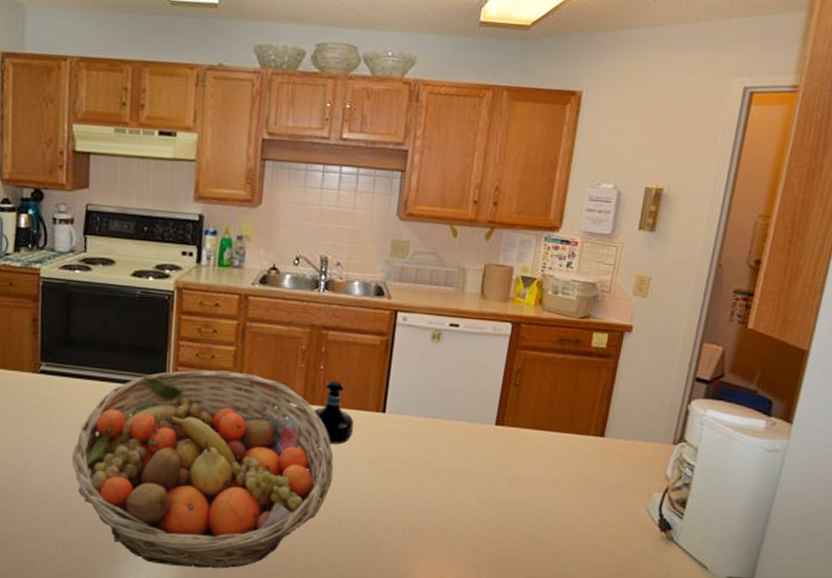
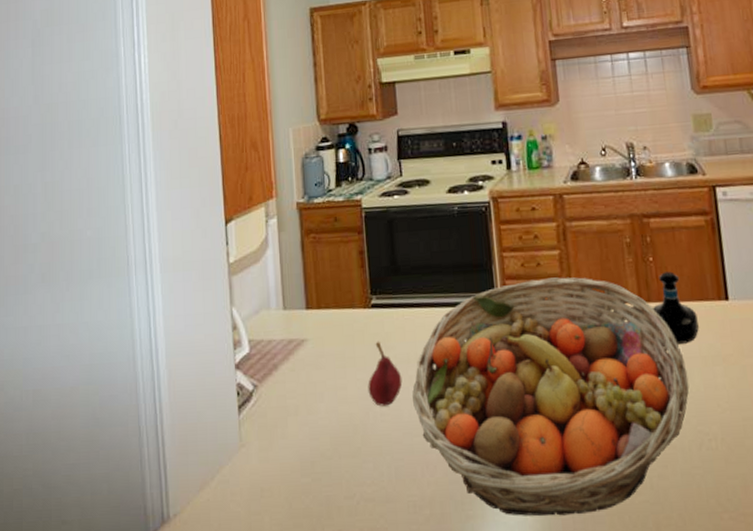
fruit: none [29,404,64,462] -> present [368,341,403,407]

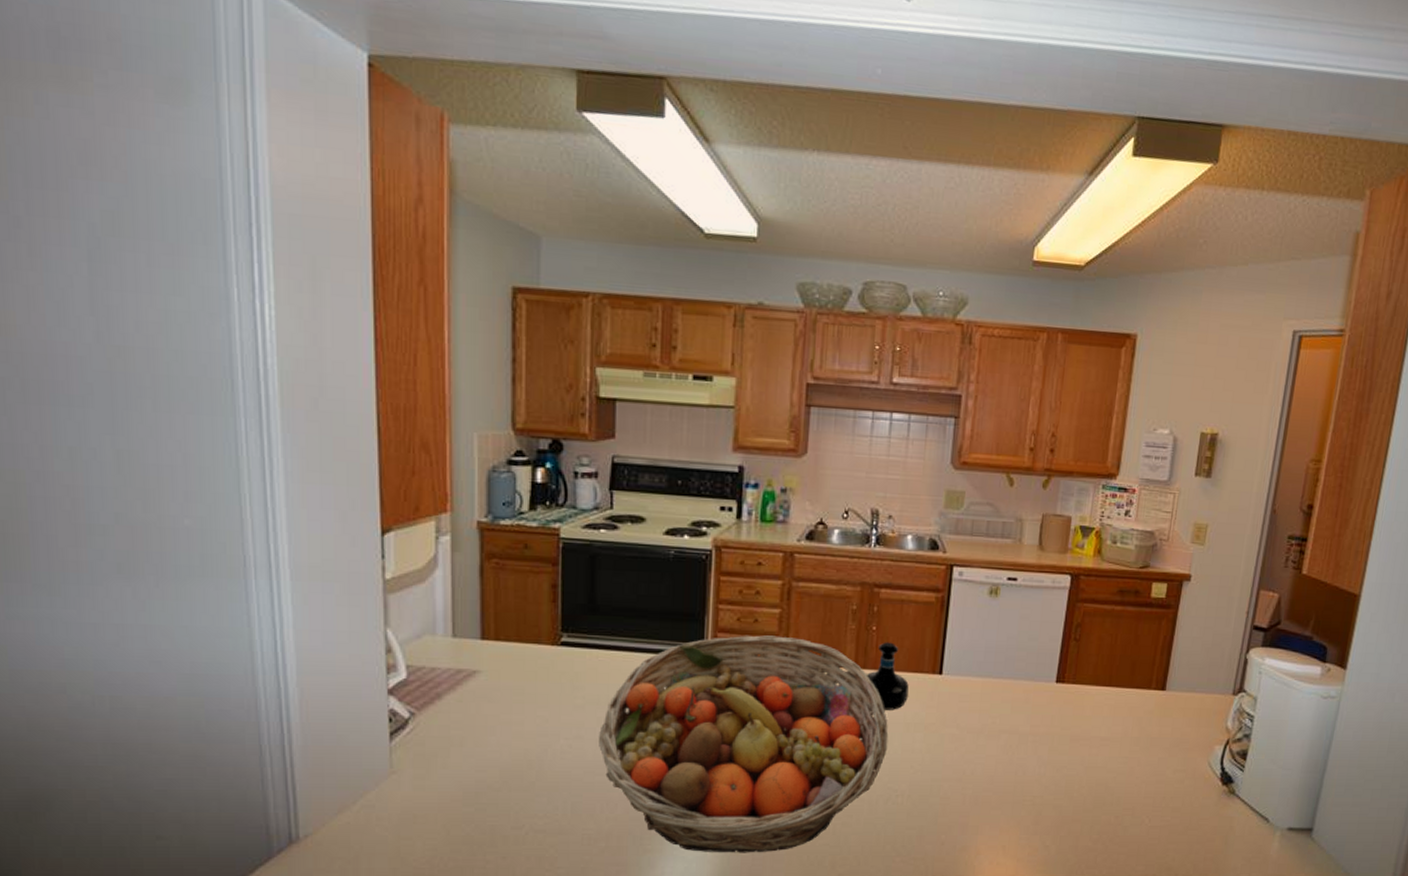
fruit: present [368,341,403,407] -> none [548,680,589,745]

